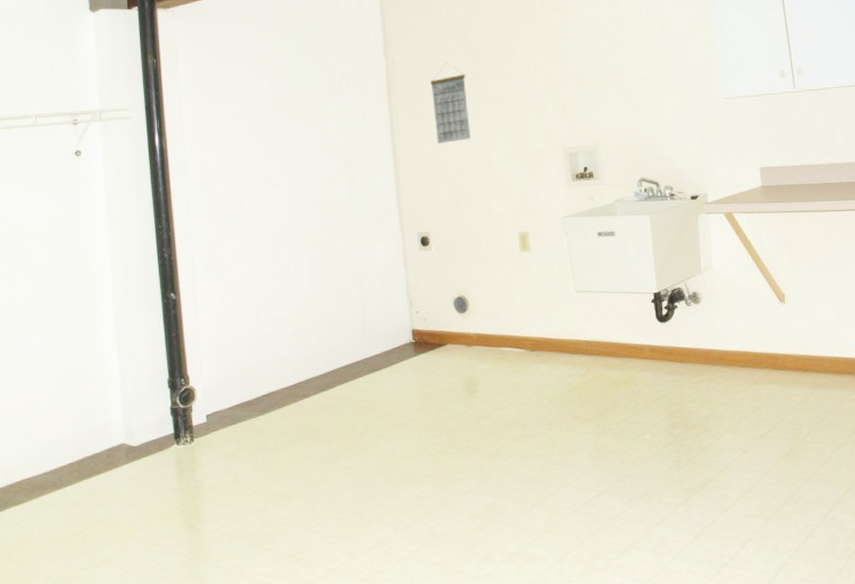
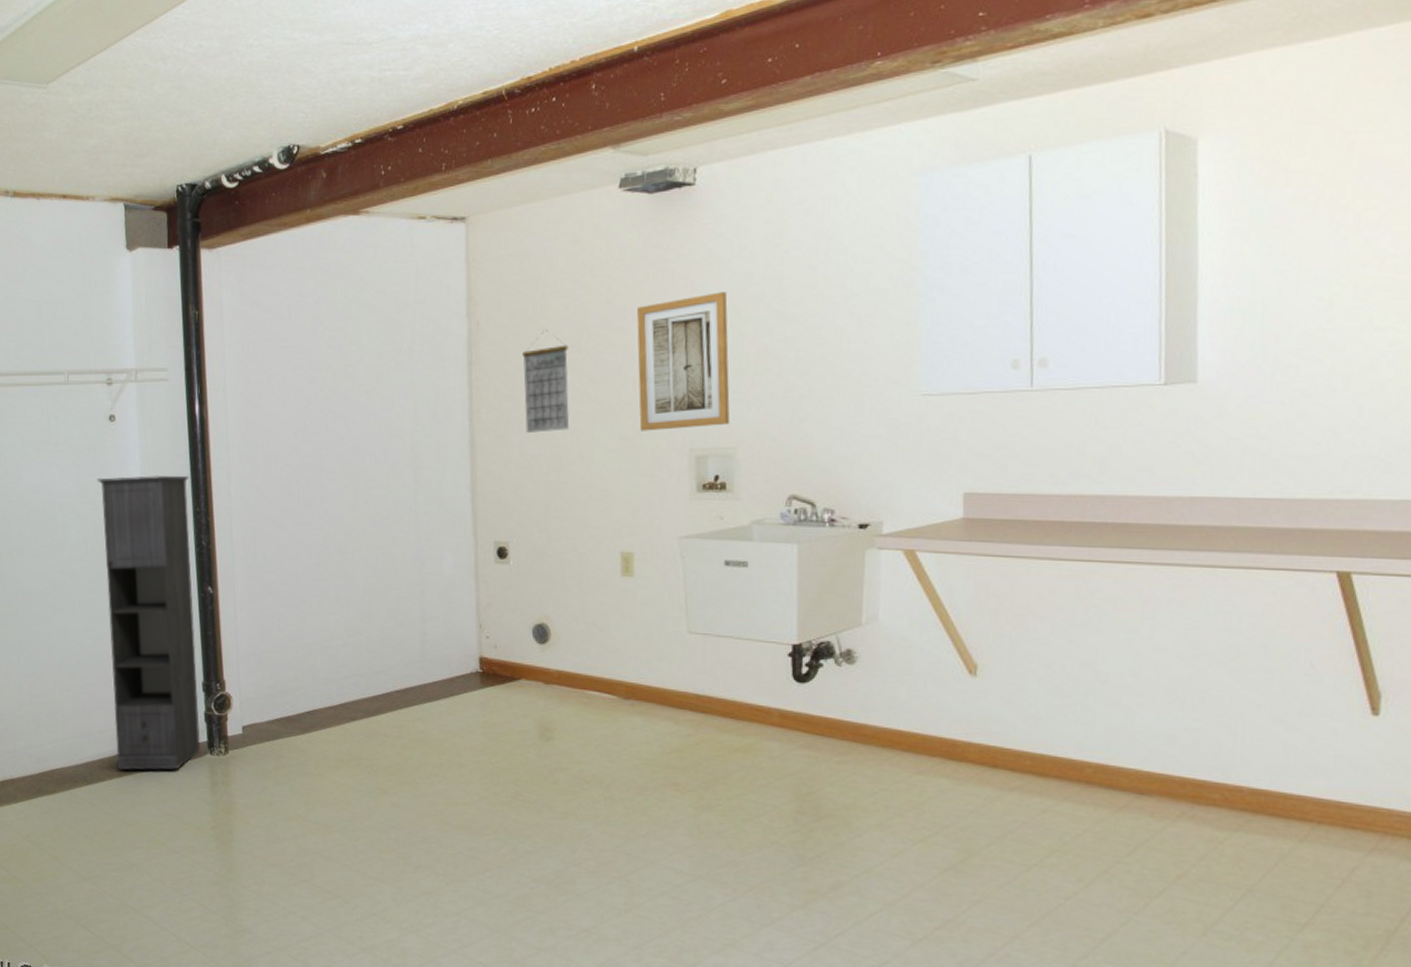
storage cabinet: none [64,198,167,472] -> present [97,475,200,771]
wall art: none [516,30,592,137] -> present [637,292,730,431]

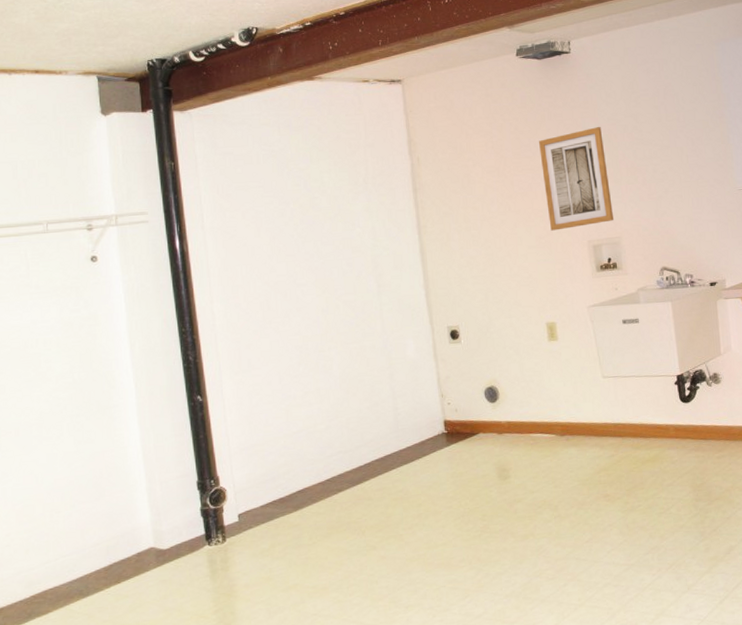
storage cabinet: present [97,475,200,771] -> none [81,301,198,578]
calendar: present [522,330,570,433] -> none [456,161,498,239]

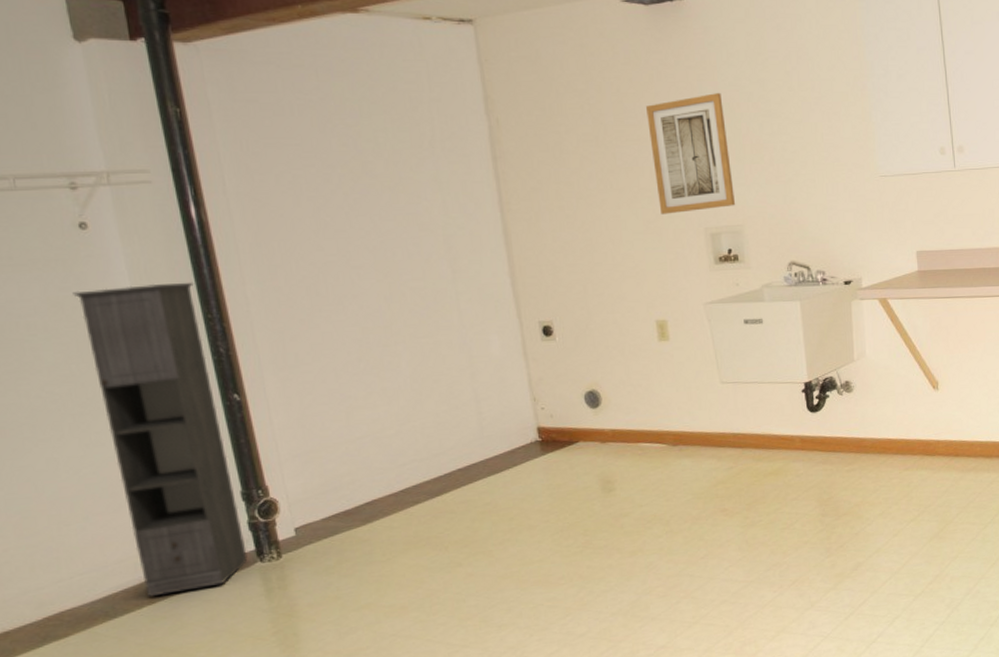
storage cabinet: none [81,301,198,578] -> present [72,282,248,597]

